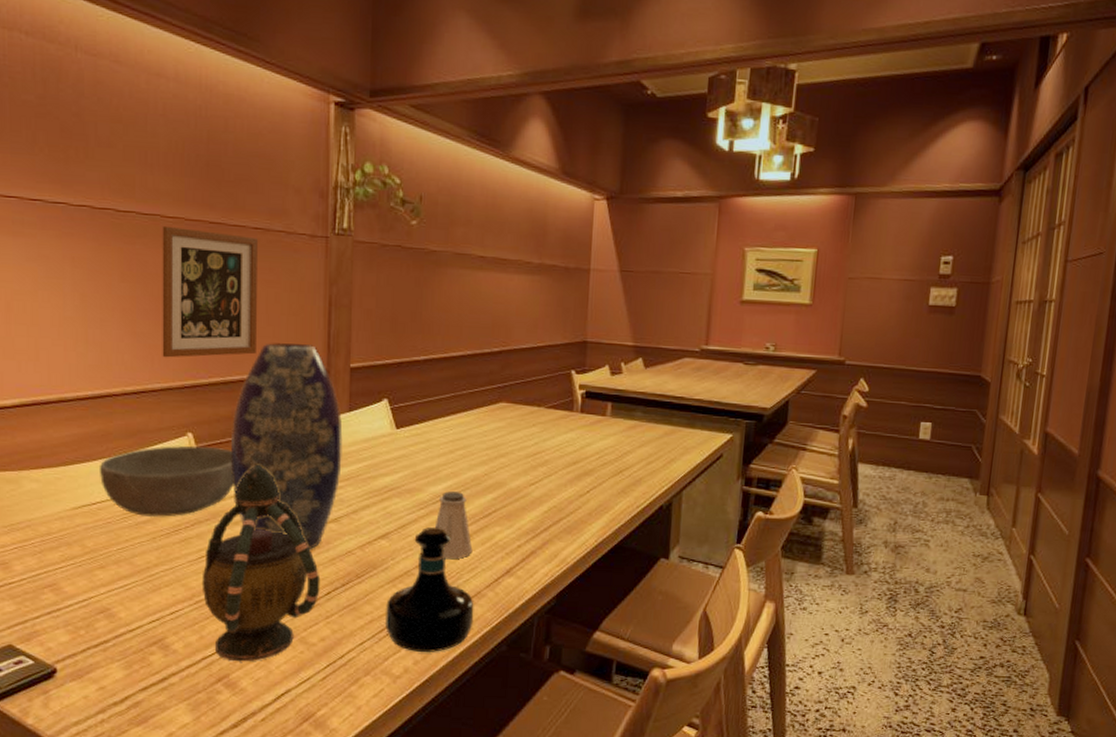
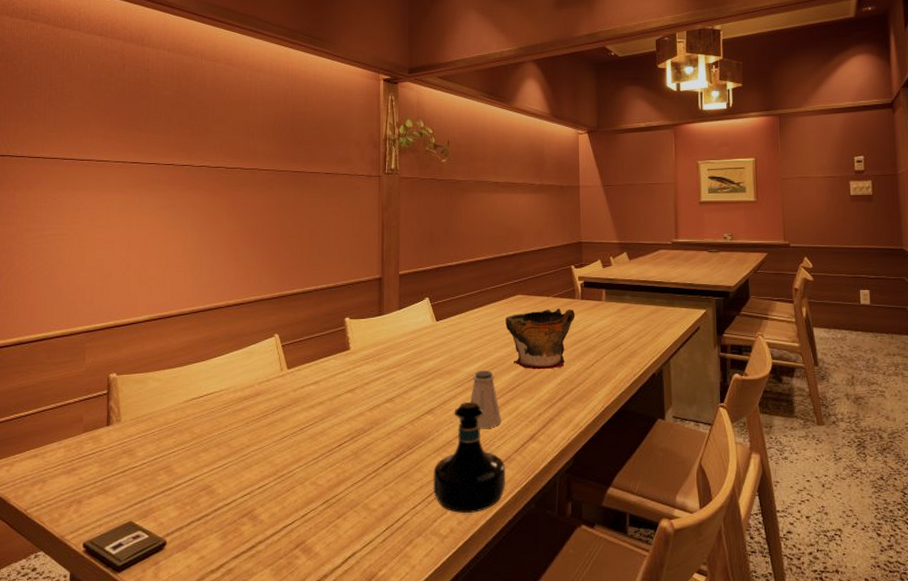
bowl: present [100,445,234,517] -> none [207,344,310,405]
wall art: present [162,225,259,358] -> none [257,176,329,276]
teapot: present [202,464,321,662] -> none [284,356,379,529]
vase: present [231,343,343,549] -> none [308,259,395,426]
bowl: none [483,421,572,495] -> present [505,307,576,370]

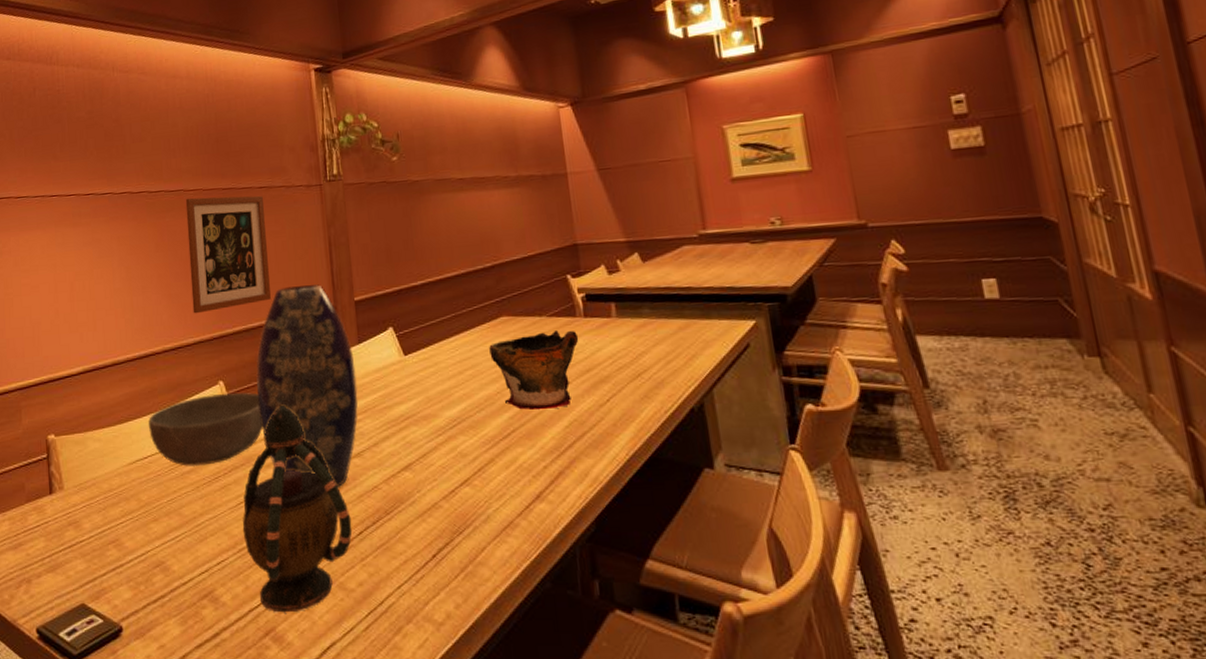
bowl: none [207,344,310,405] -> present [148,392,263,466]
wall art: none [257,176,329,276] -> present [185,195,271,314]
teapot: none [284,356,379,529] -> present [242,404,353,613]
vase: none [308,259,395,426] -> present [256,284,359,487]
tequila bottle: present [433,401,506,513] -> none [418,453,511,594]
saltshaker: present [470,371,502,429] -> none [455,414,498,488]

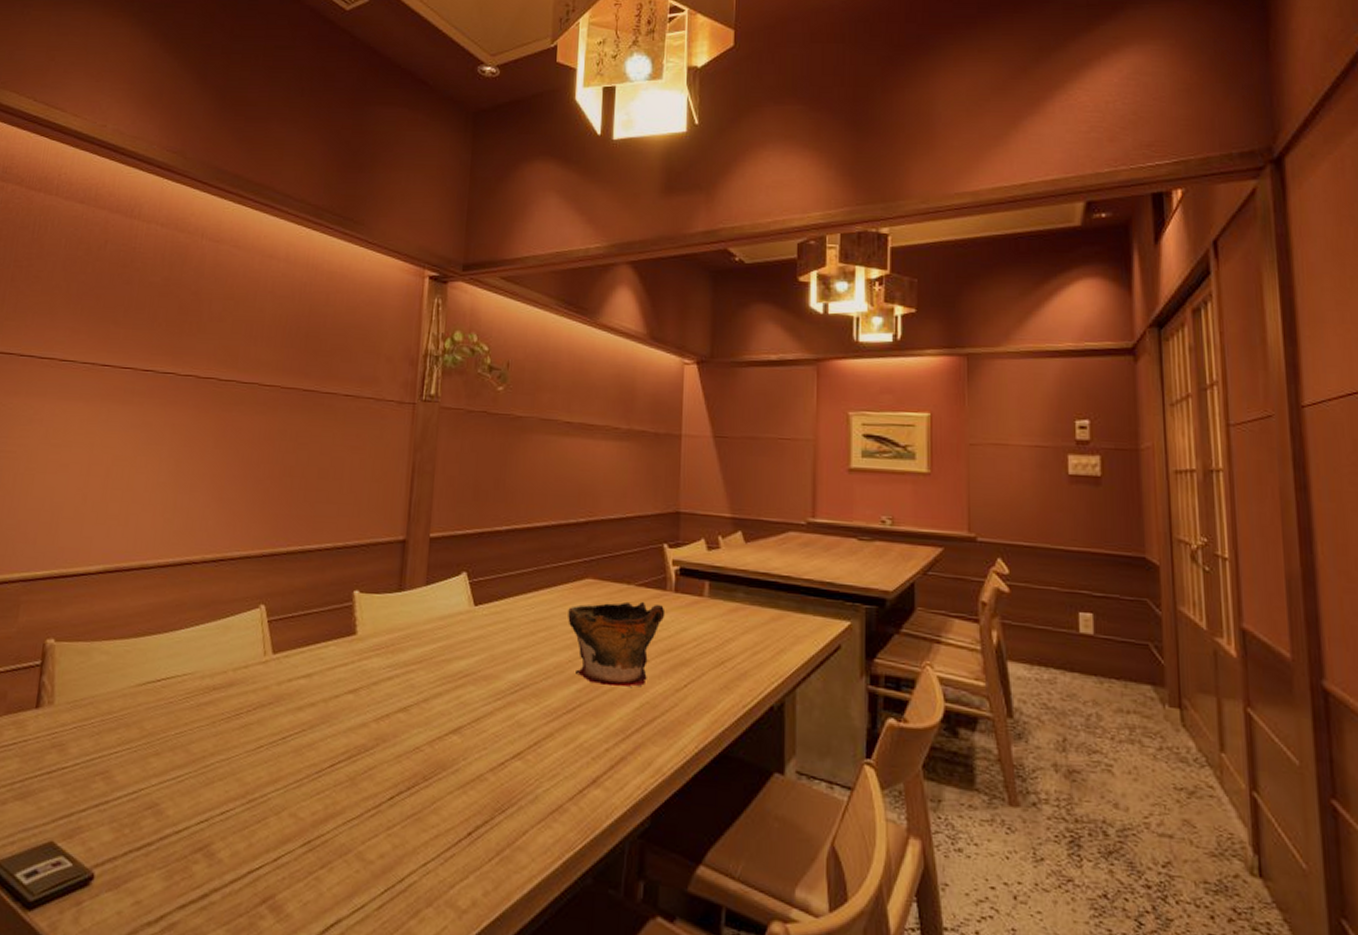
bowl: present [148,392,263,466] -> none [168,618,304,699]
wall art: present [185,195,271,314] -> none [244,393,349,525]
teapot: present [242,404,353,613] -> none [257,641,384,880]
vase: present [256,284,359,487] -> none [299,510,418,743]

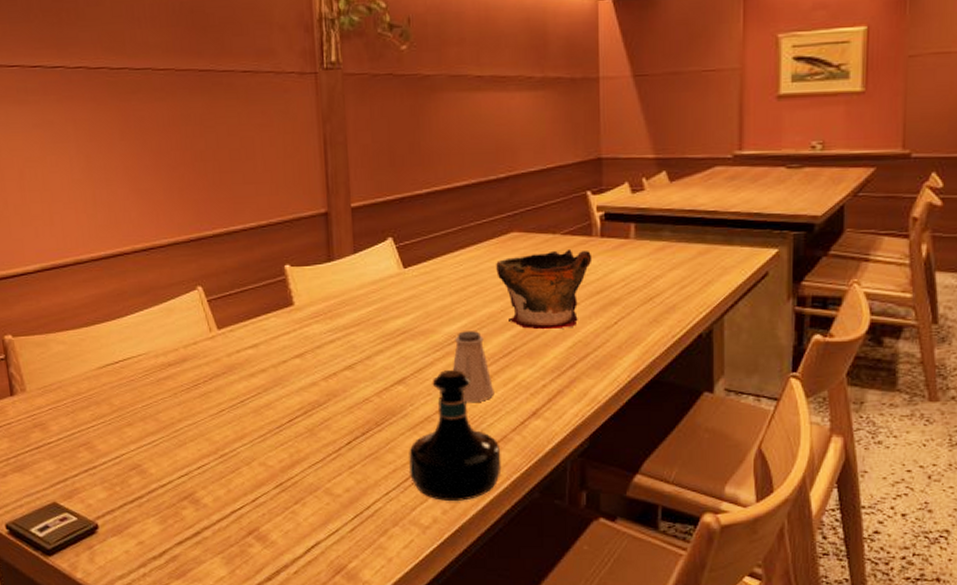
tequila bottle: none [453,721,555,881] -> present [409,369,502,501]
saltshaker: none [512,680,554,763] -> present [452,331,495,403]

